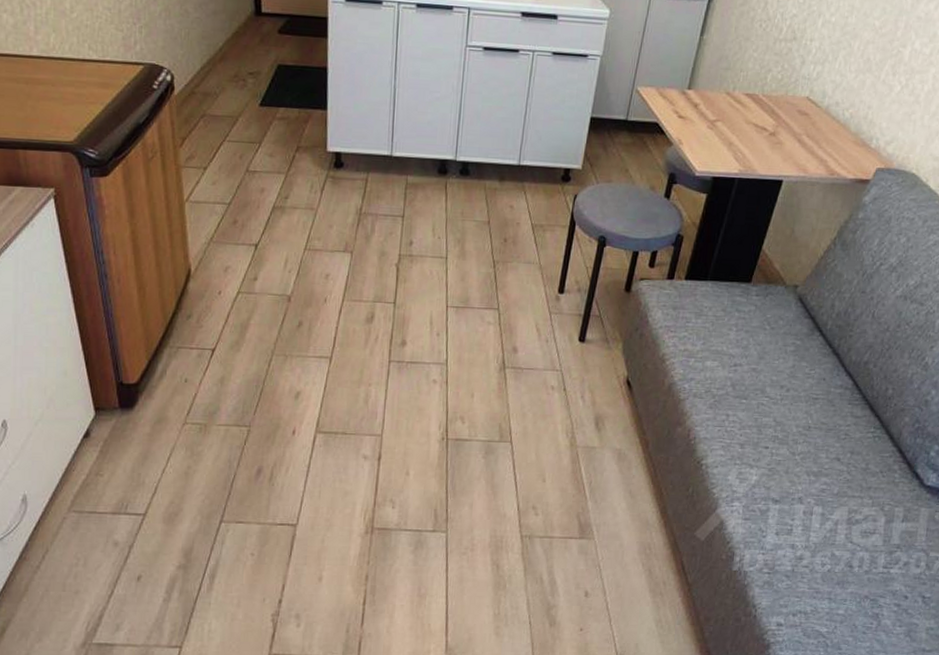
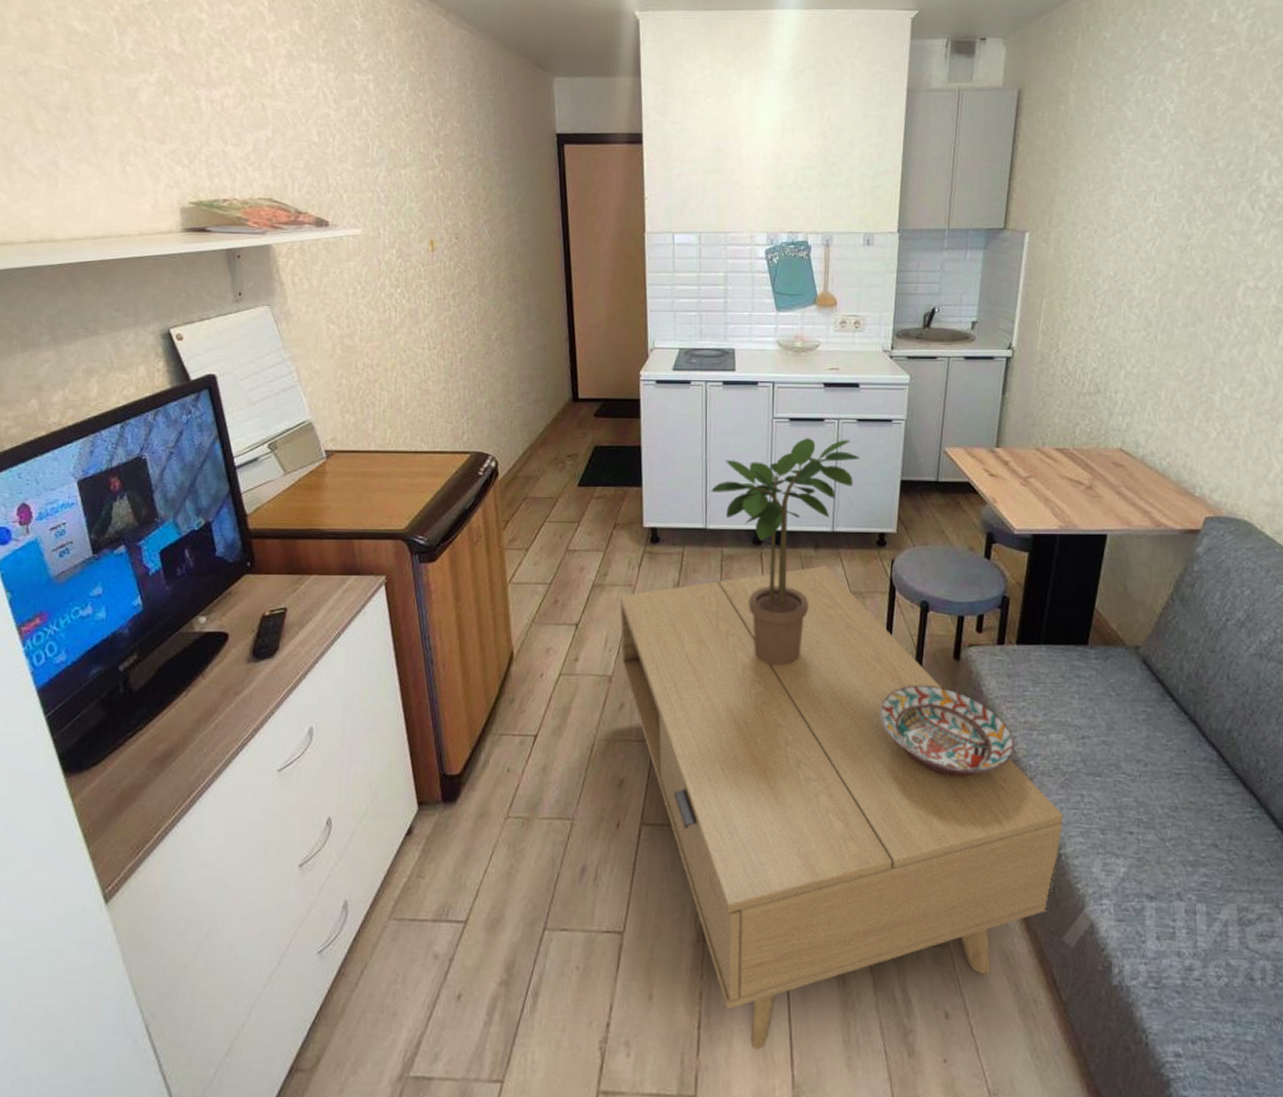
coffee table: none [300,198,709,621] -> present [620,566,1064,1050]
potted plant: none [398,69,552,293] -> present [711,438,860,667]
decorative bowl: none [550,313,673,397] -> present [879,685,1015,778]

